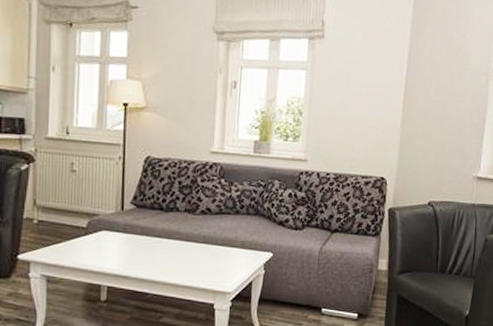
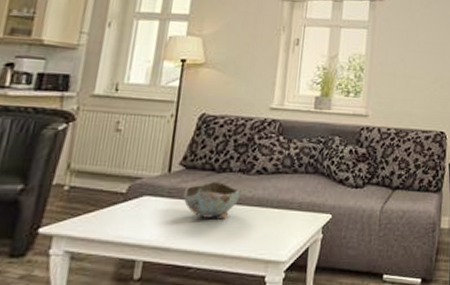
bowl: none [136,219,189,254] -> present [183,181,243,220]

